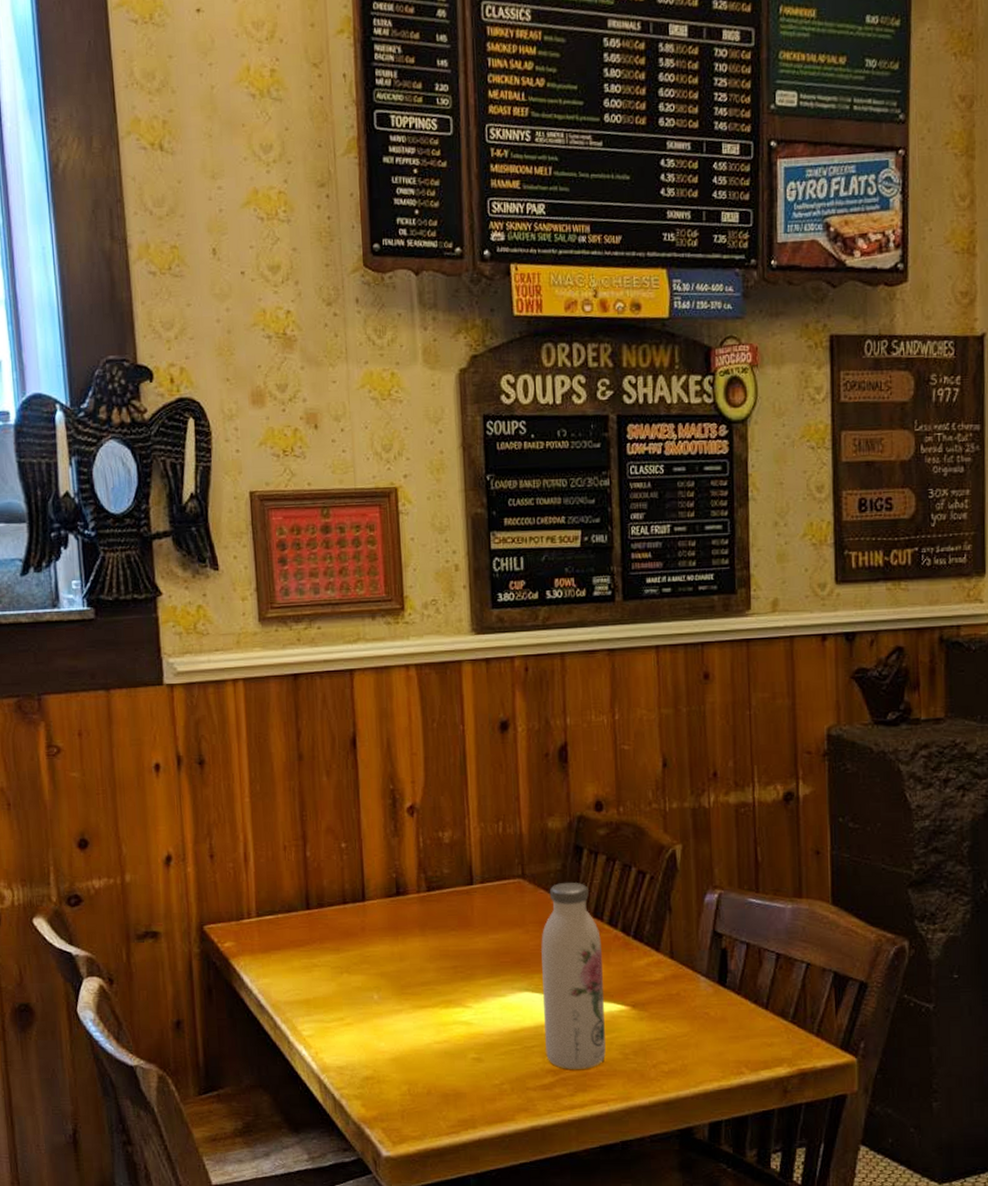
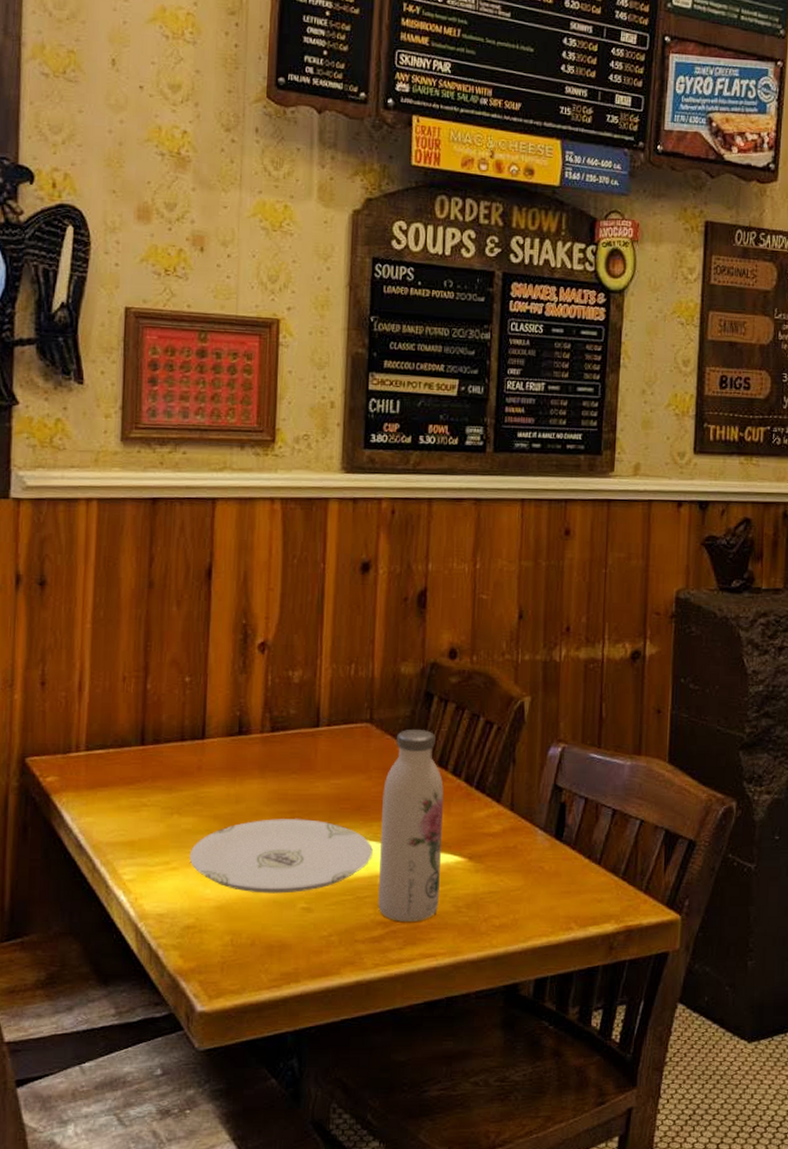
plate: none [361,973,536,1045] -> present [189,819,373,894]

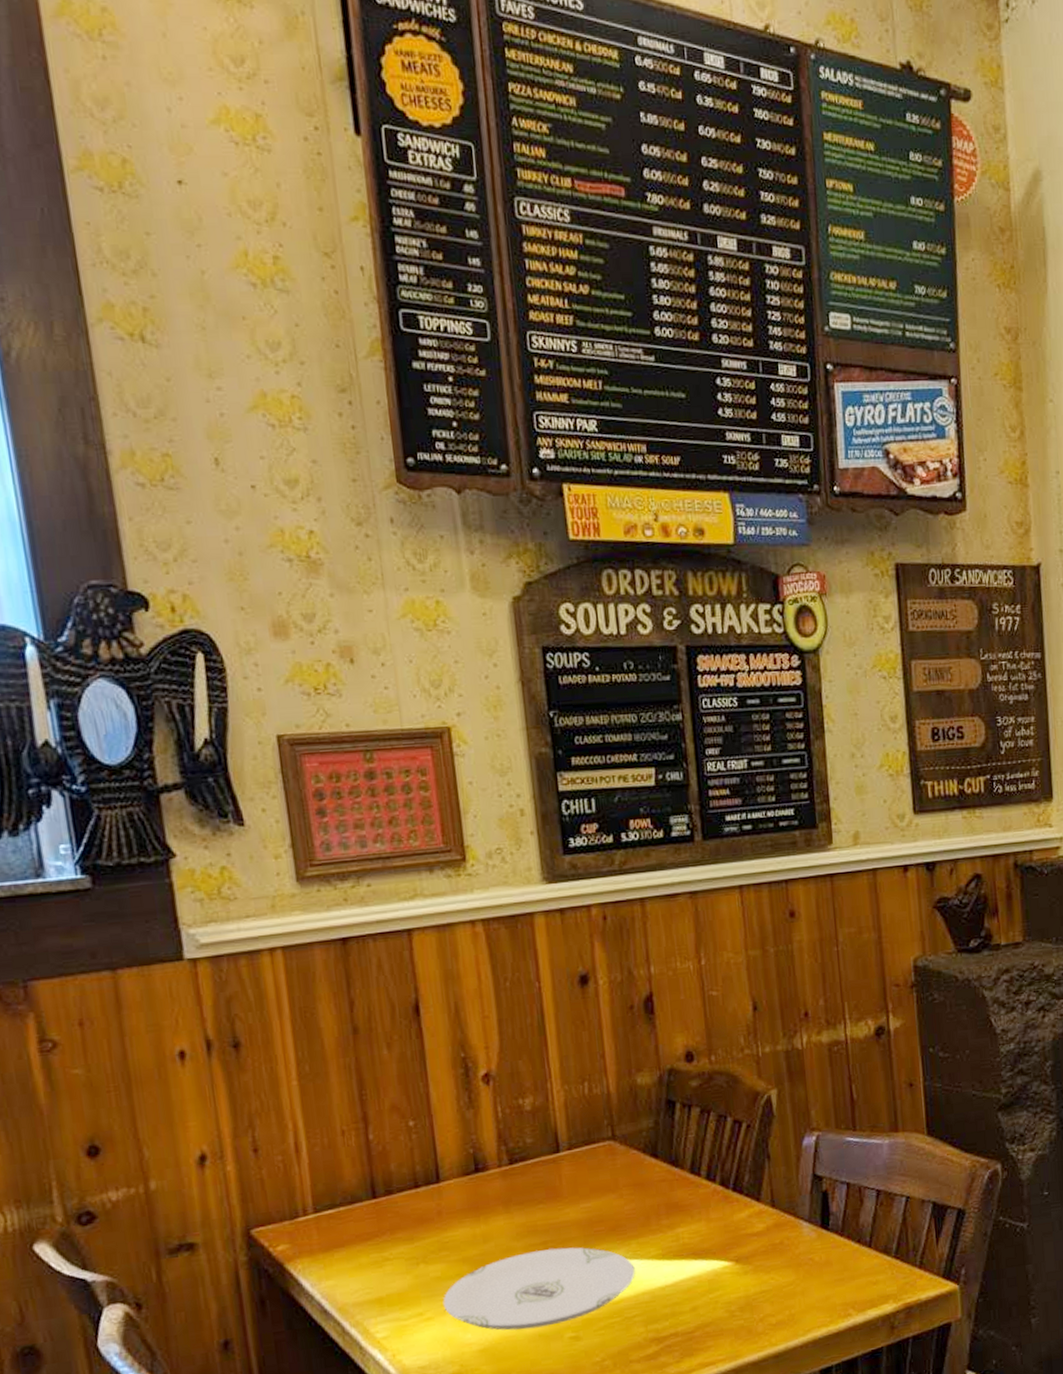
water bottle: present [378,729,444,922] -> none [636,1139,711,1336]

